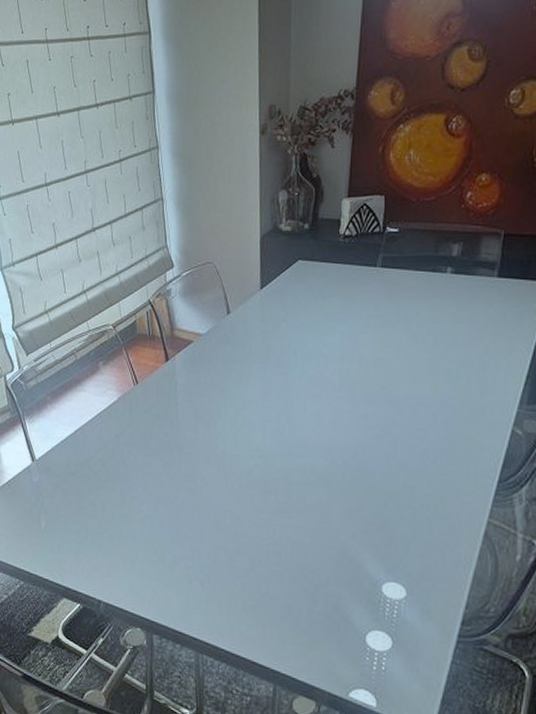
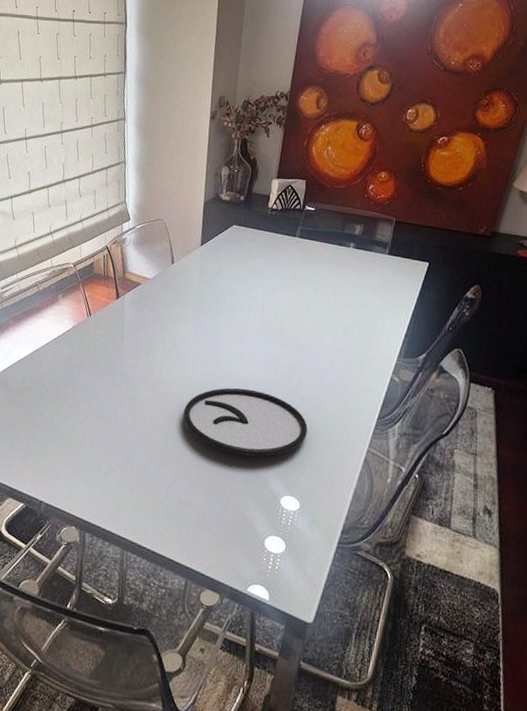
plate: none [255,456,409,537] -> present [183,387,308,457]

